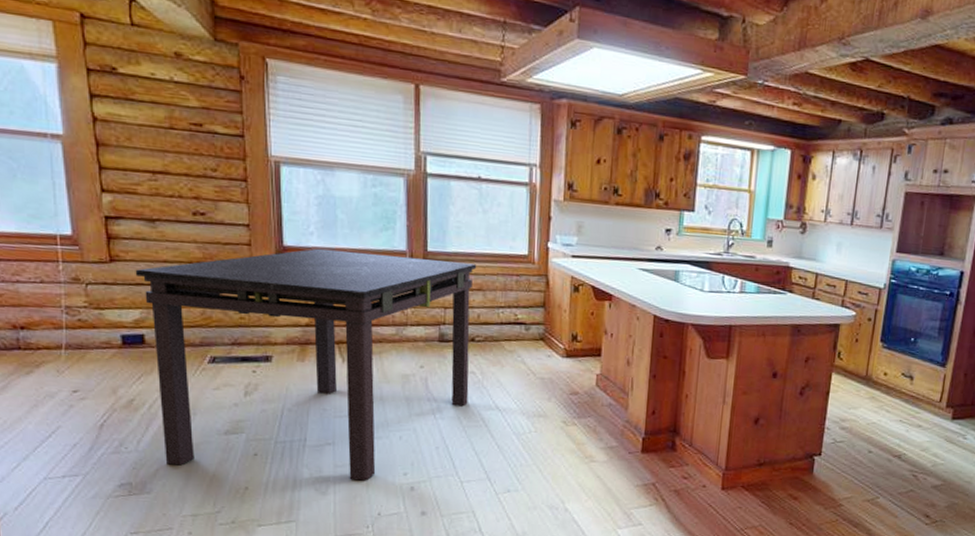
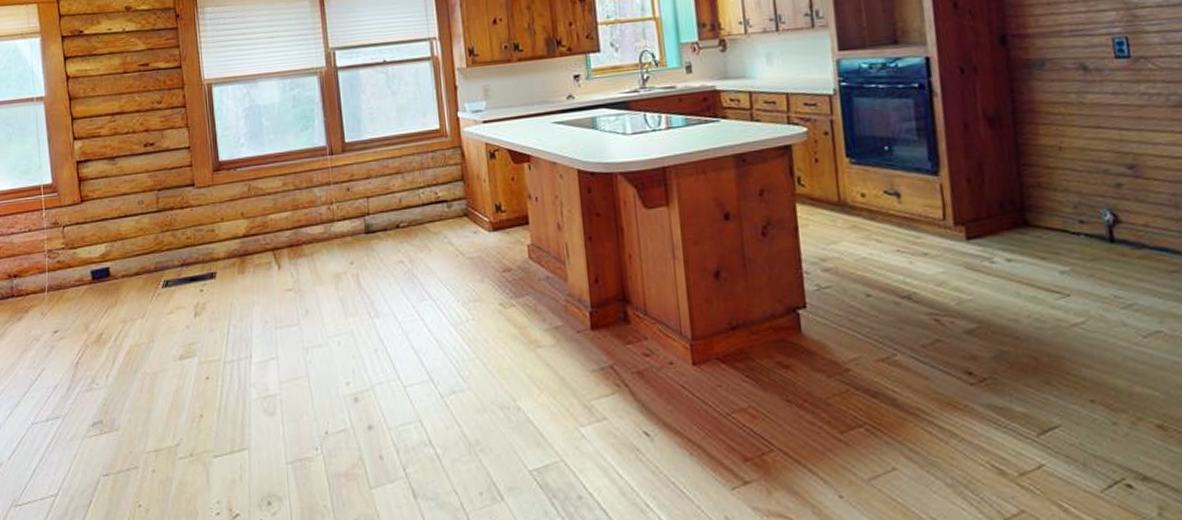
dining table: present [135,248,477,481] -> none [101,147,401,398]

